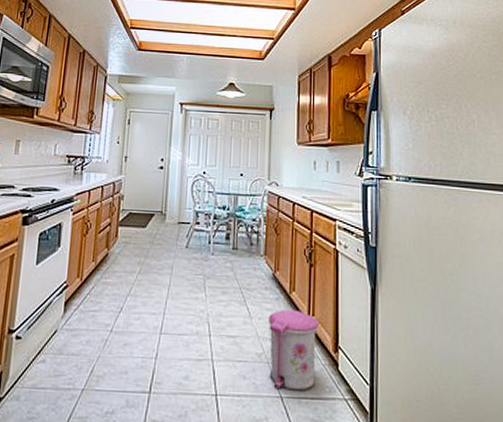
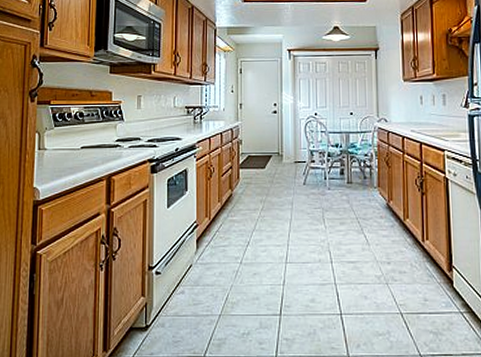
trash can: present [269,310,319,391] -> none [385,236,433,307]

